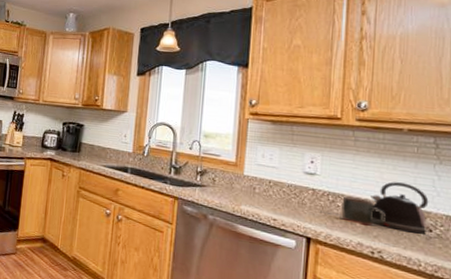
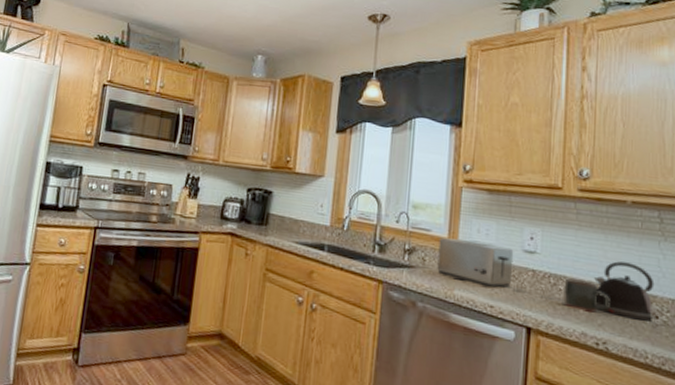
toaster: none [226,162,295,205] -> present [437,238,514,289]

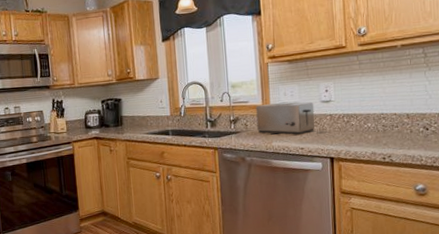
mug: present [563,278,610,313] -> none [355,114,391,137]
kettle: present [594,261,657,322] -> none [377,93,427,135]

